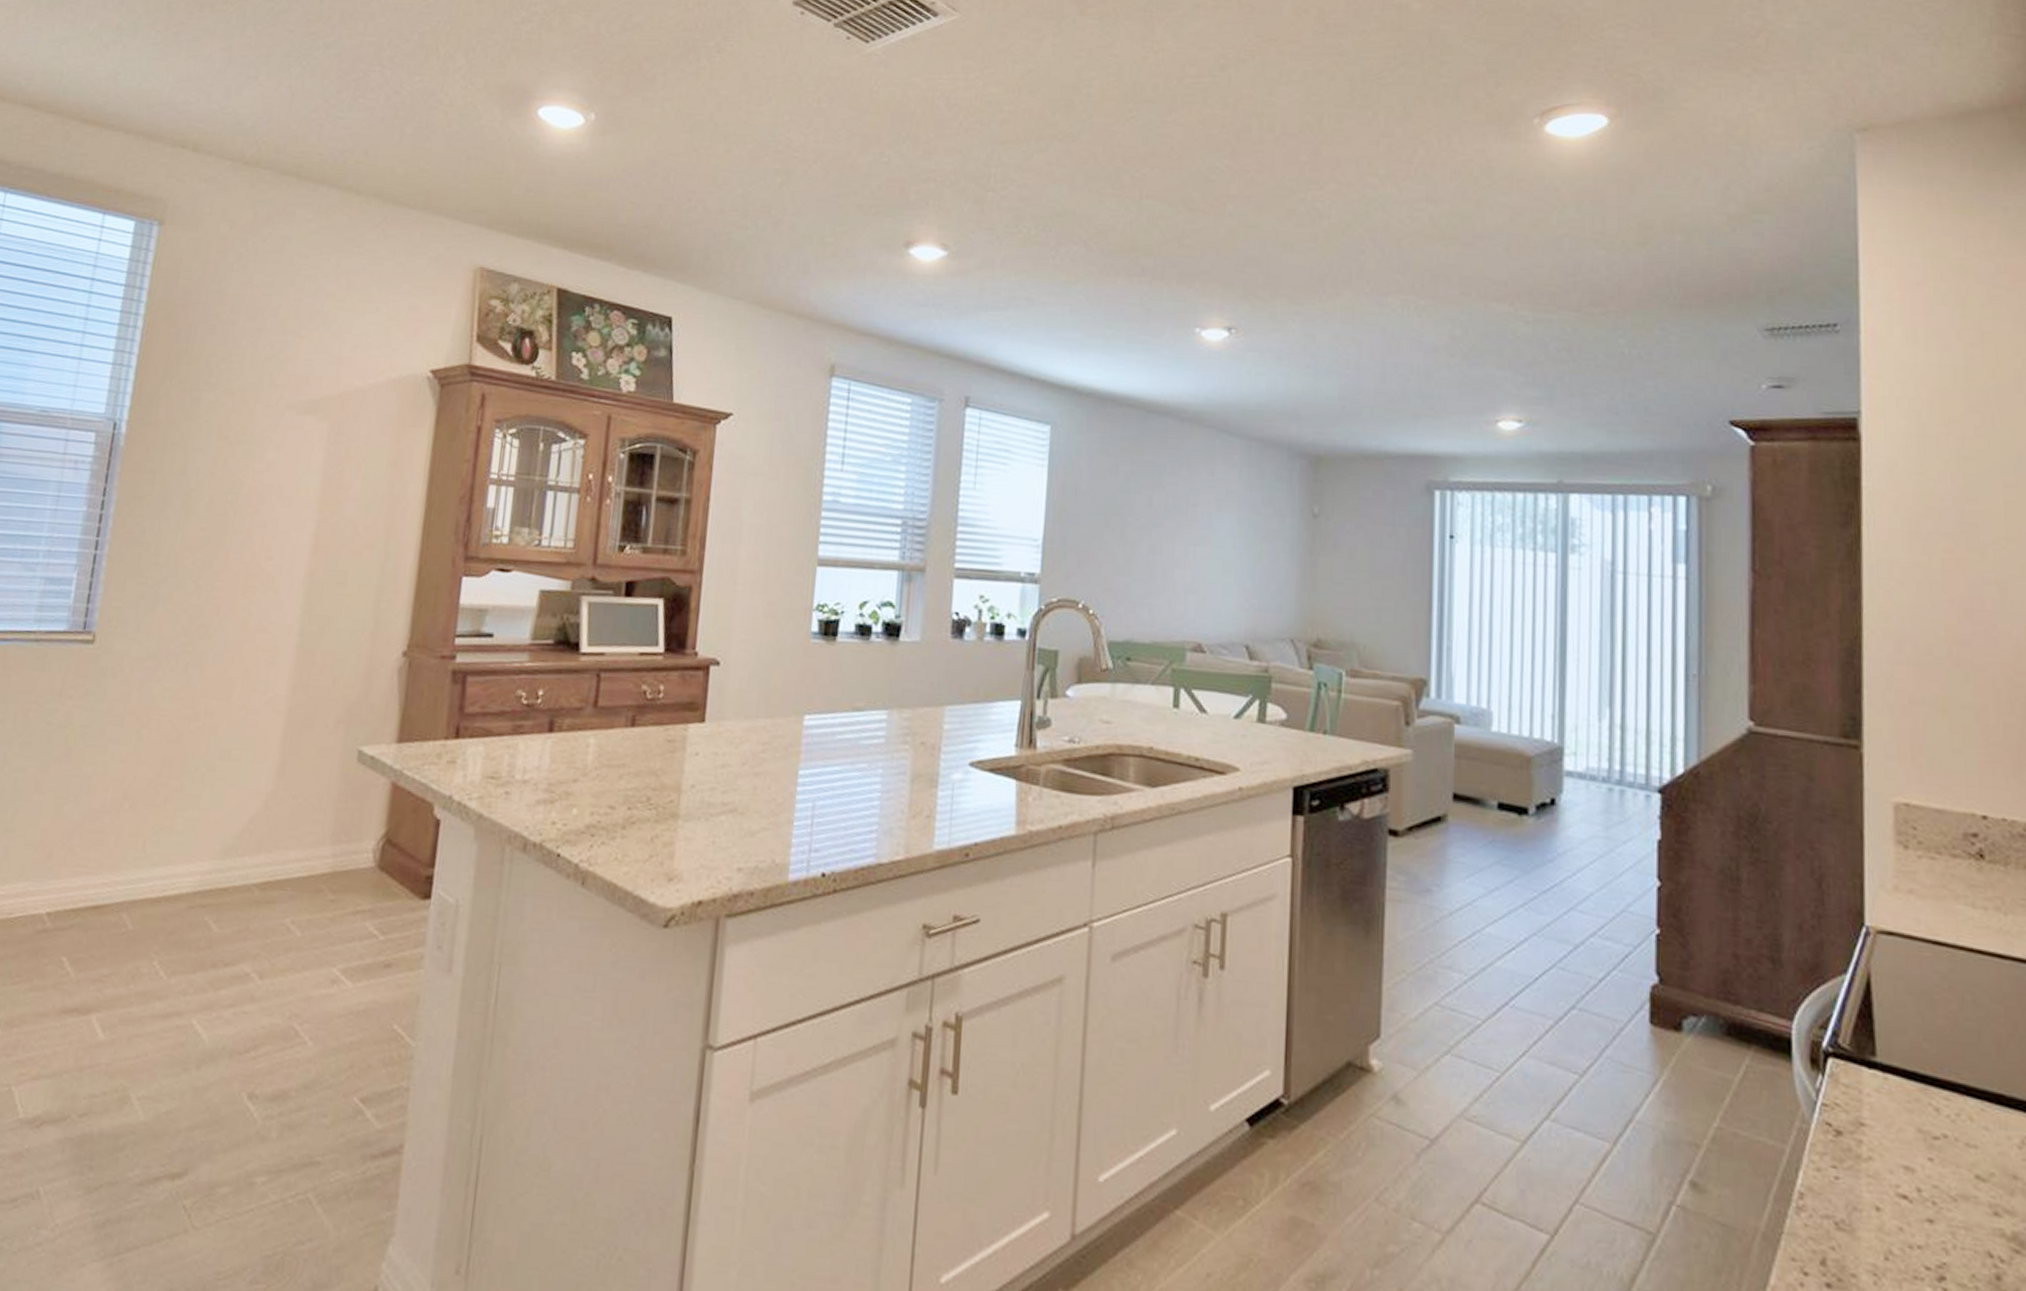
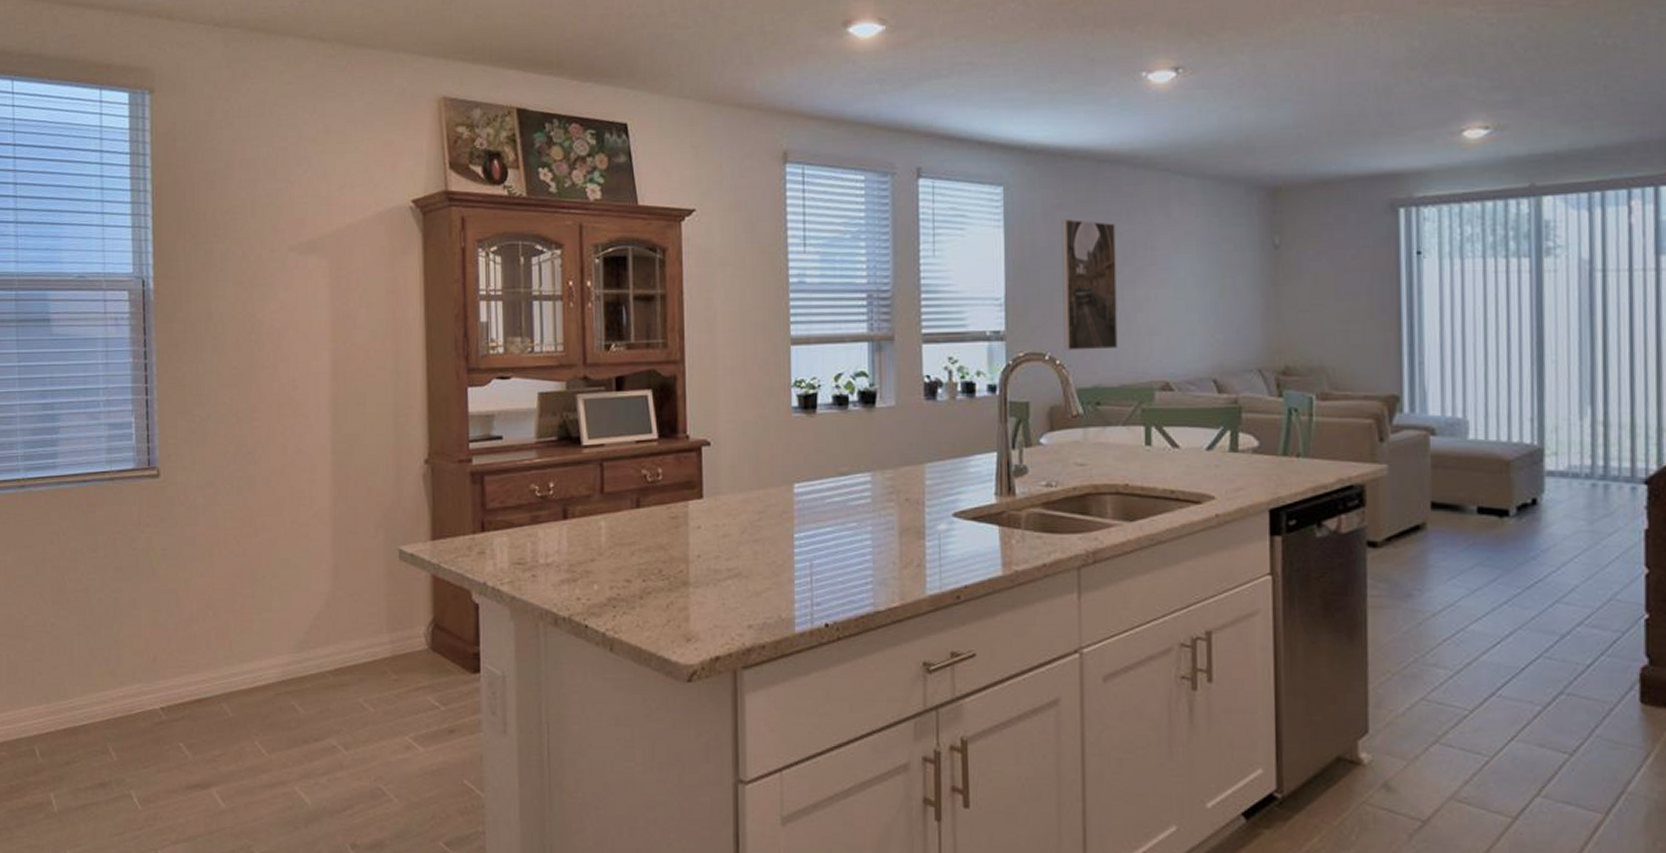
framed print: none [1098,465,1159,603] -> present [1061,218,1118,351]

